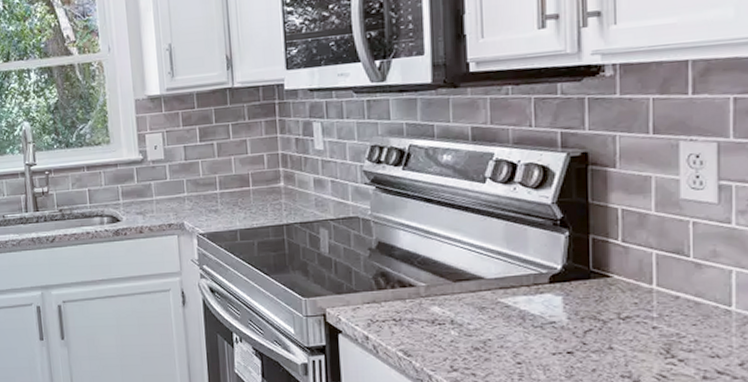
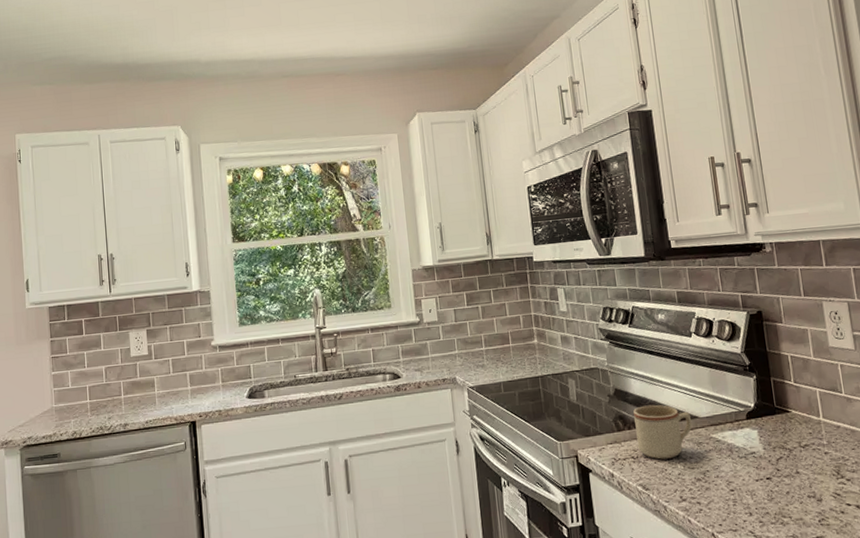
mug: none [400,261,475,324] -> present [633,404,692,460]

